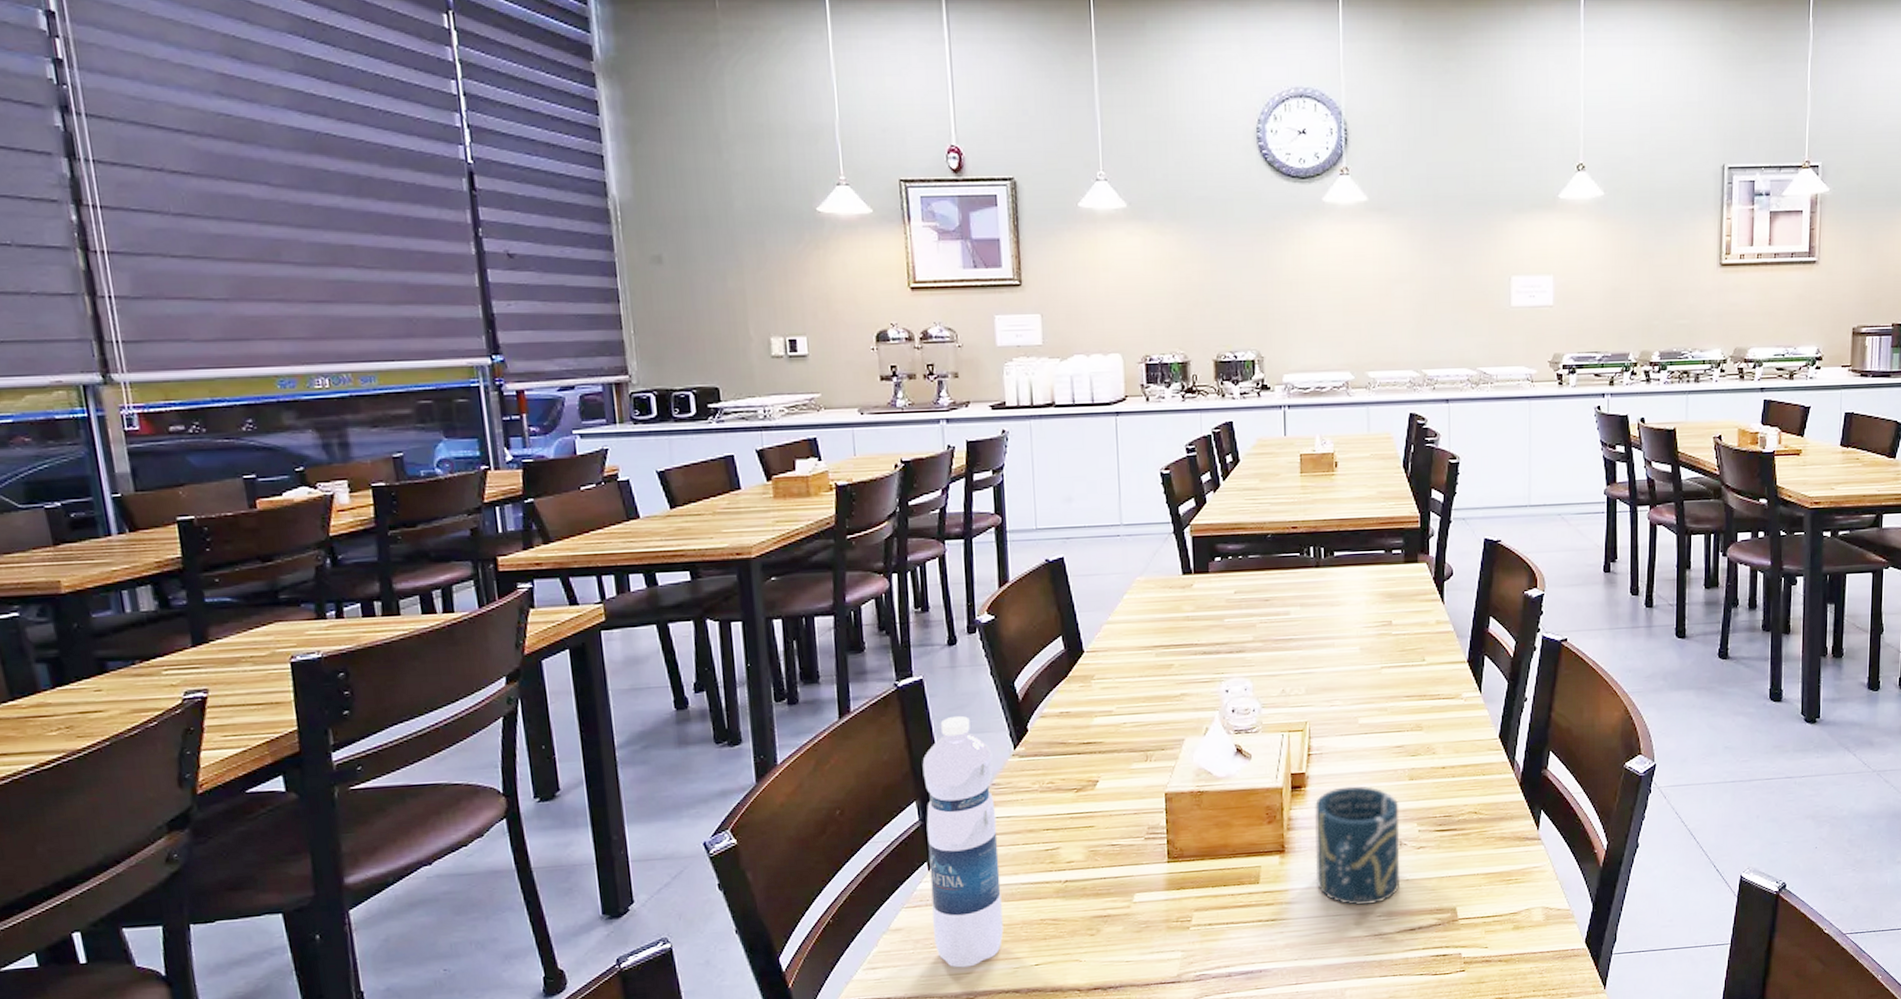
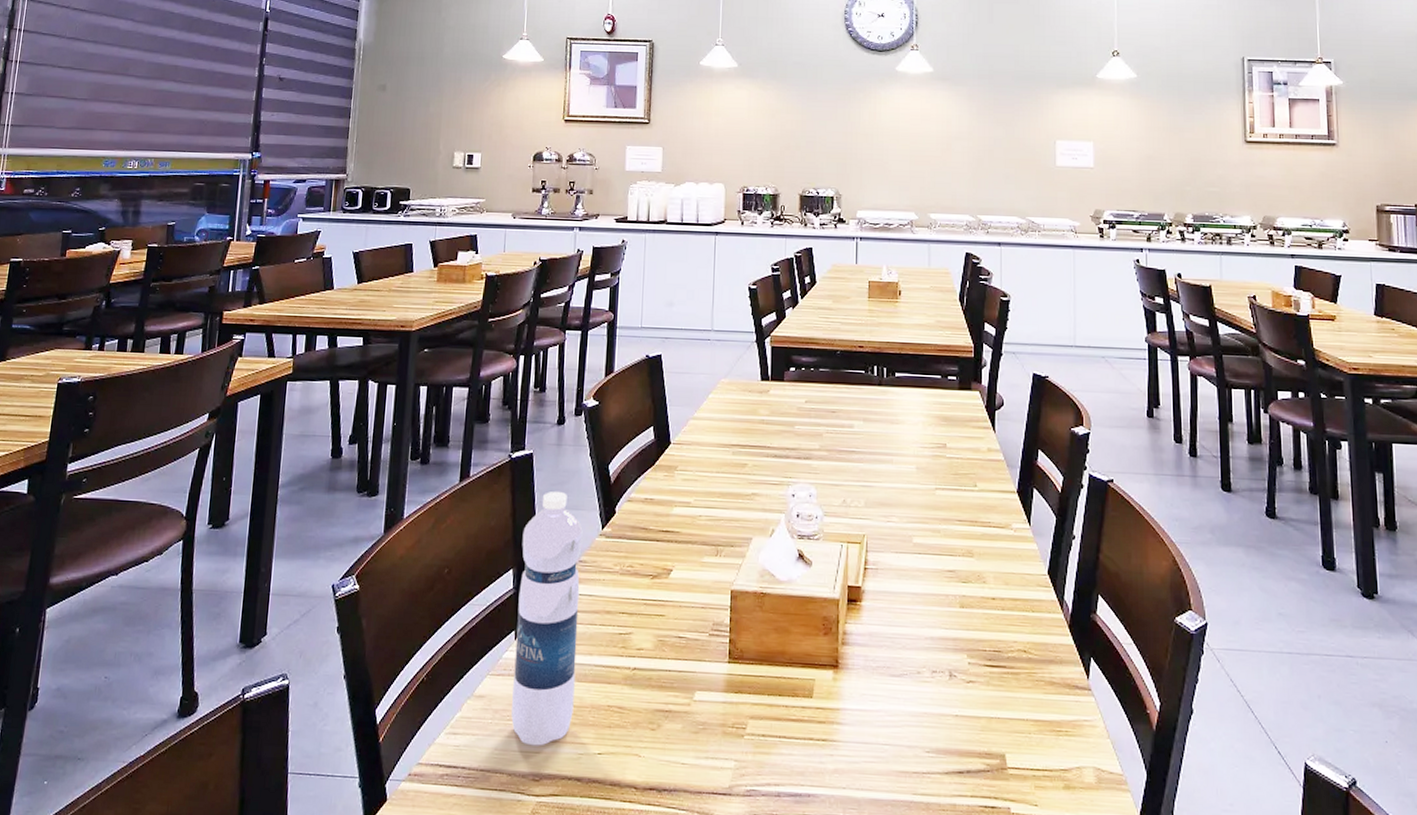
cup: present [1315,786,1400,906] -> none [867,606,950,738]

